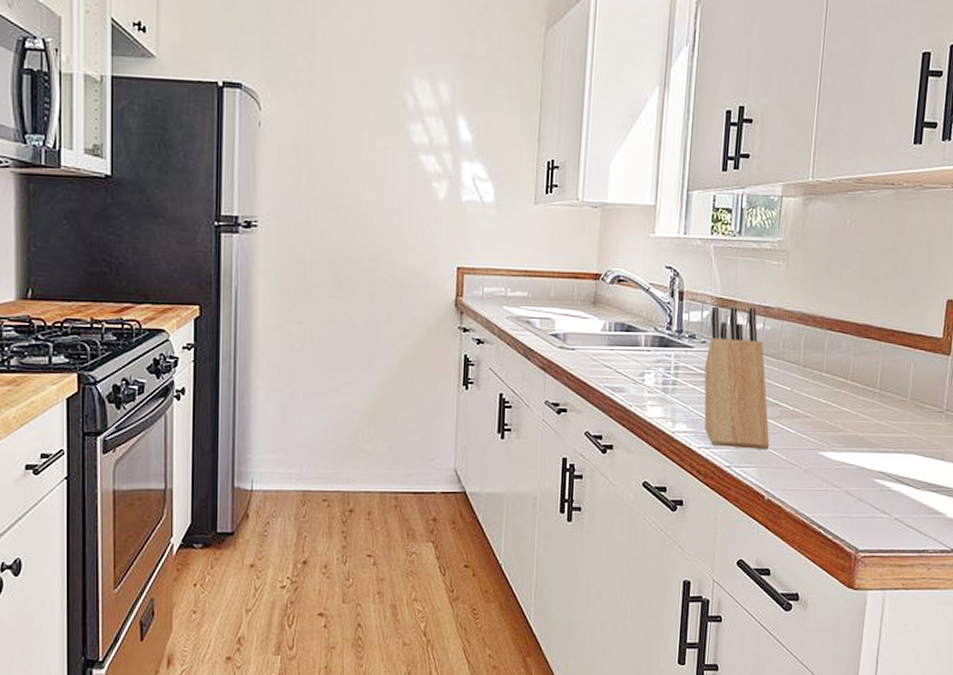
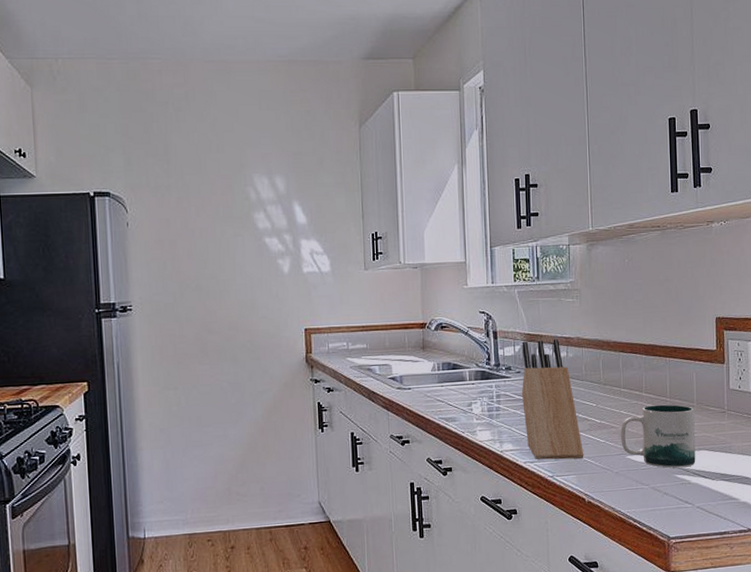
mug: none [815,395,907,472] -> present [621,404,696,468]

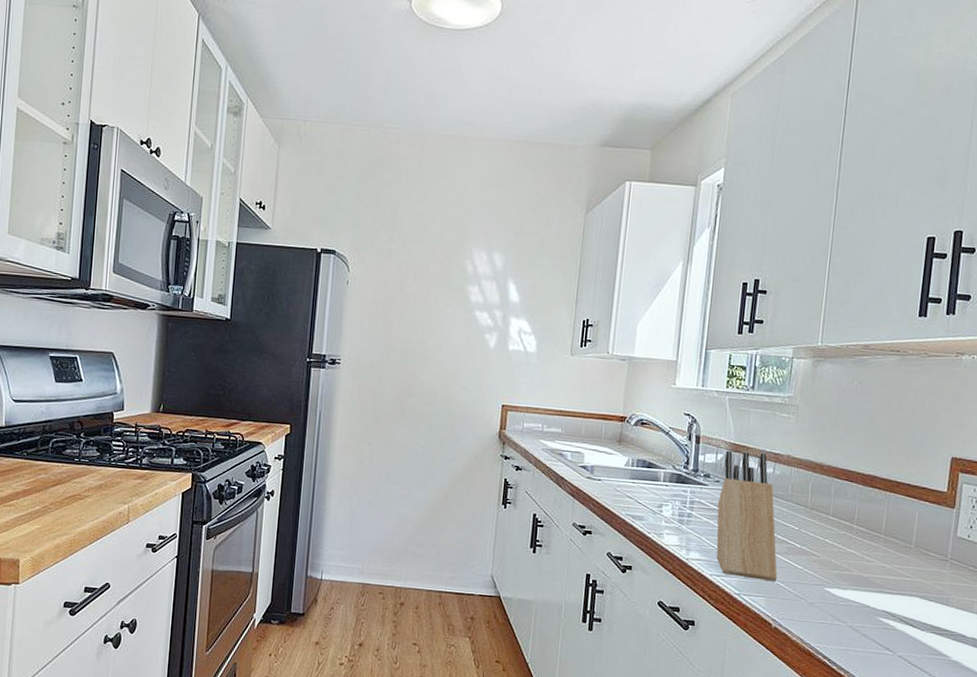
mug: present [621,404,696,468] -> none [821,539,911,612]

